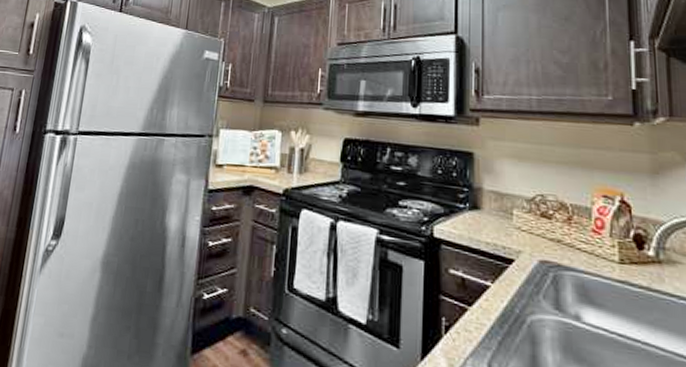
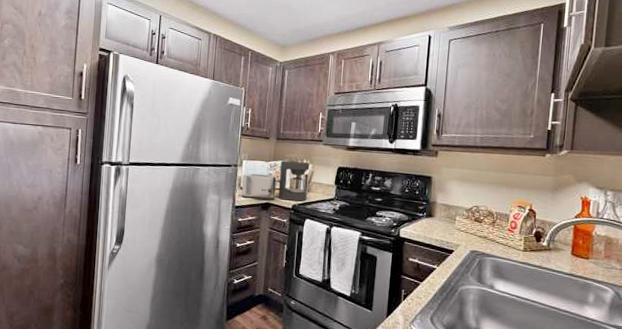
toaster: none [217,145,267,183] -> present [241,173,280,201]
coffee maker: none [264,129,307,185] -> present [278,160,310,202]

